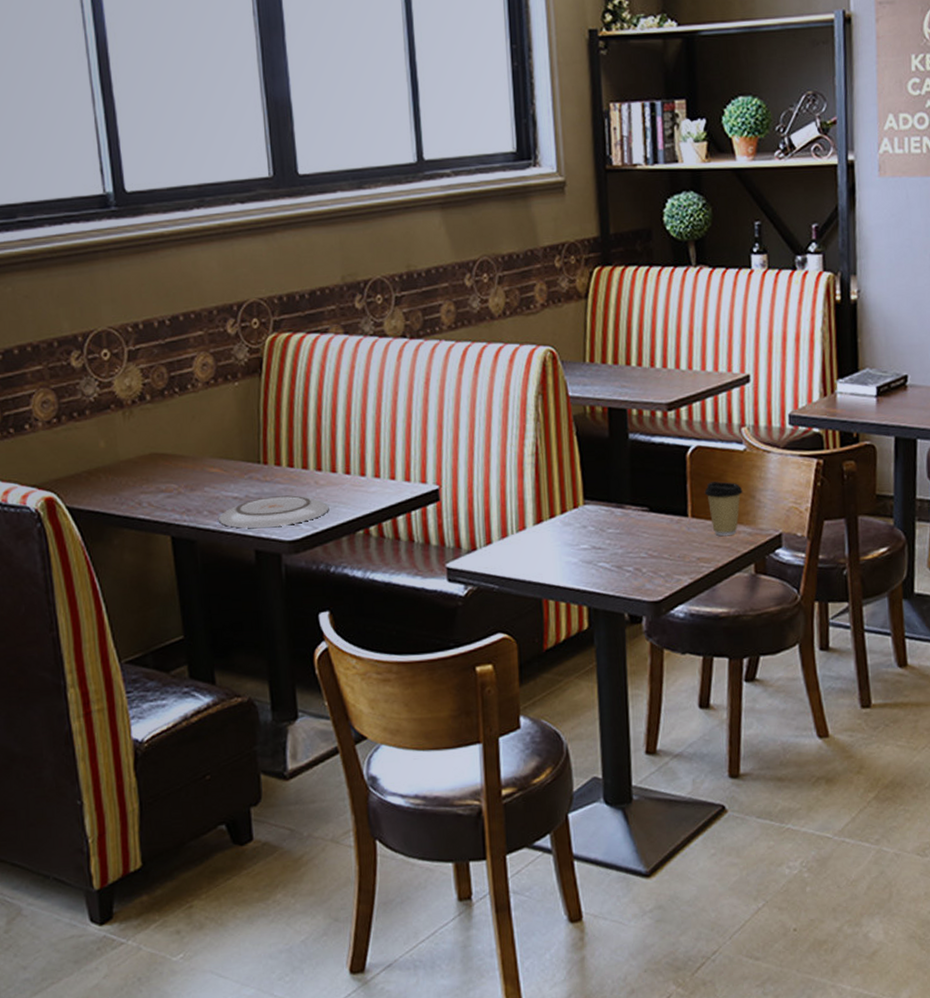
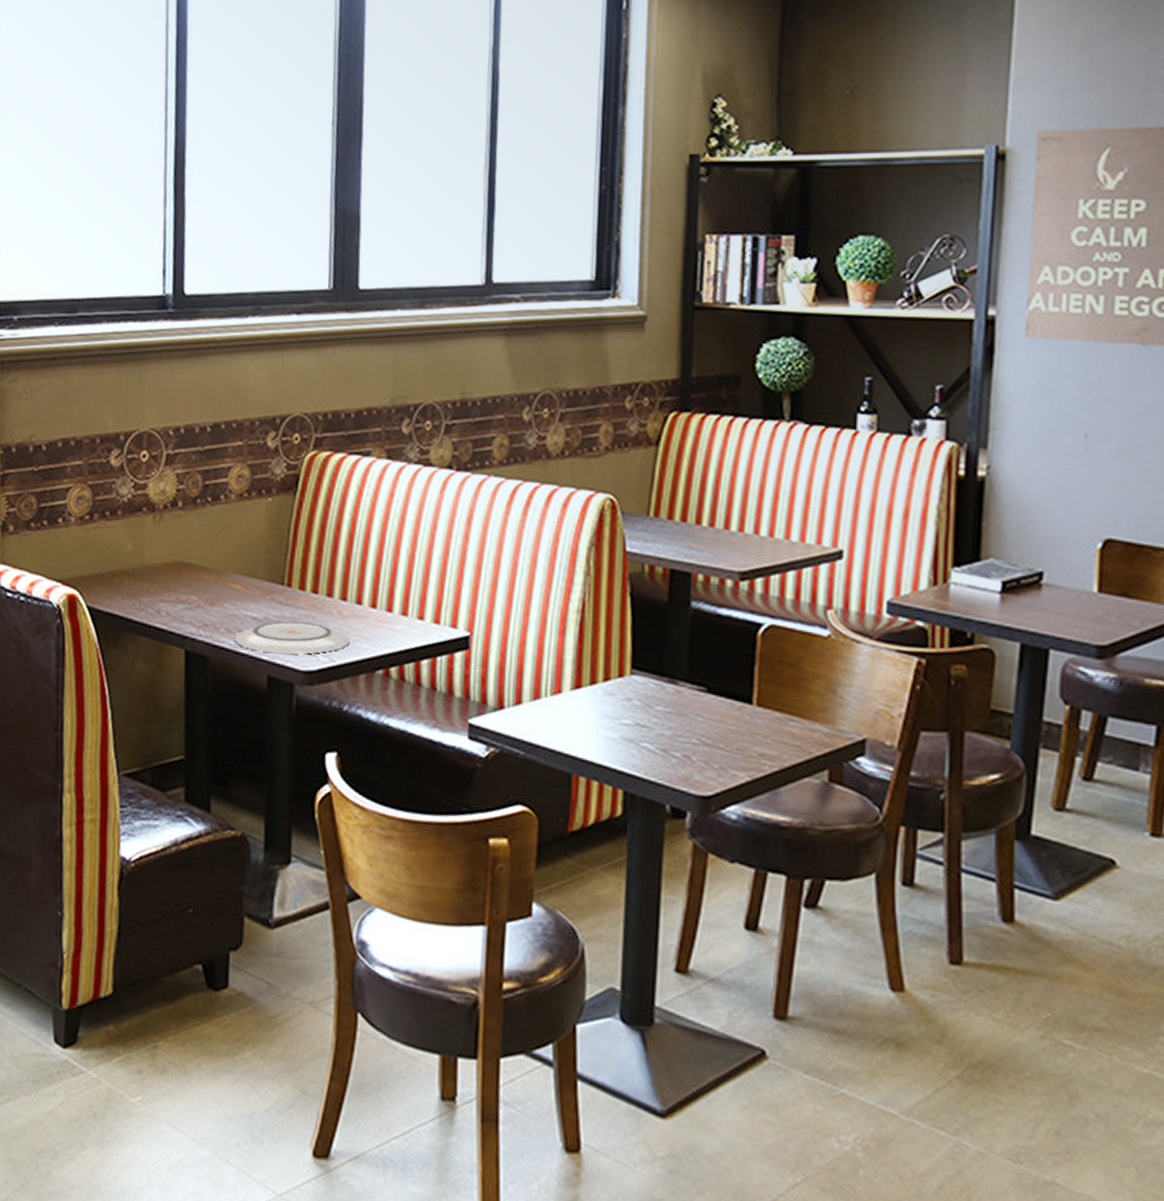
coffee cup: present [704,481,743,537] -> none [775,668,822,734]

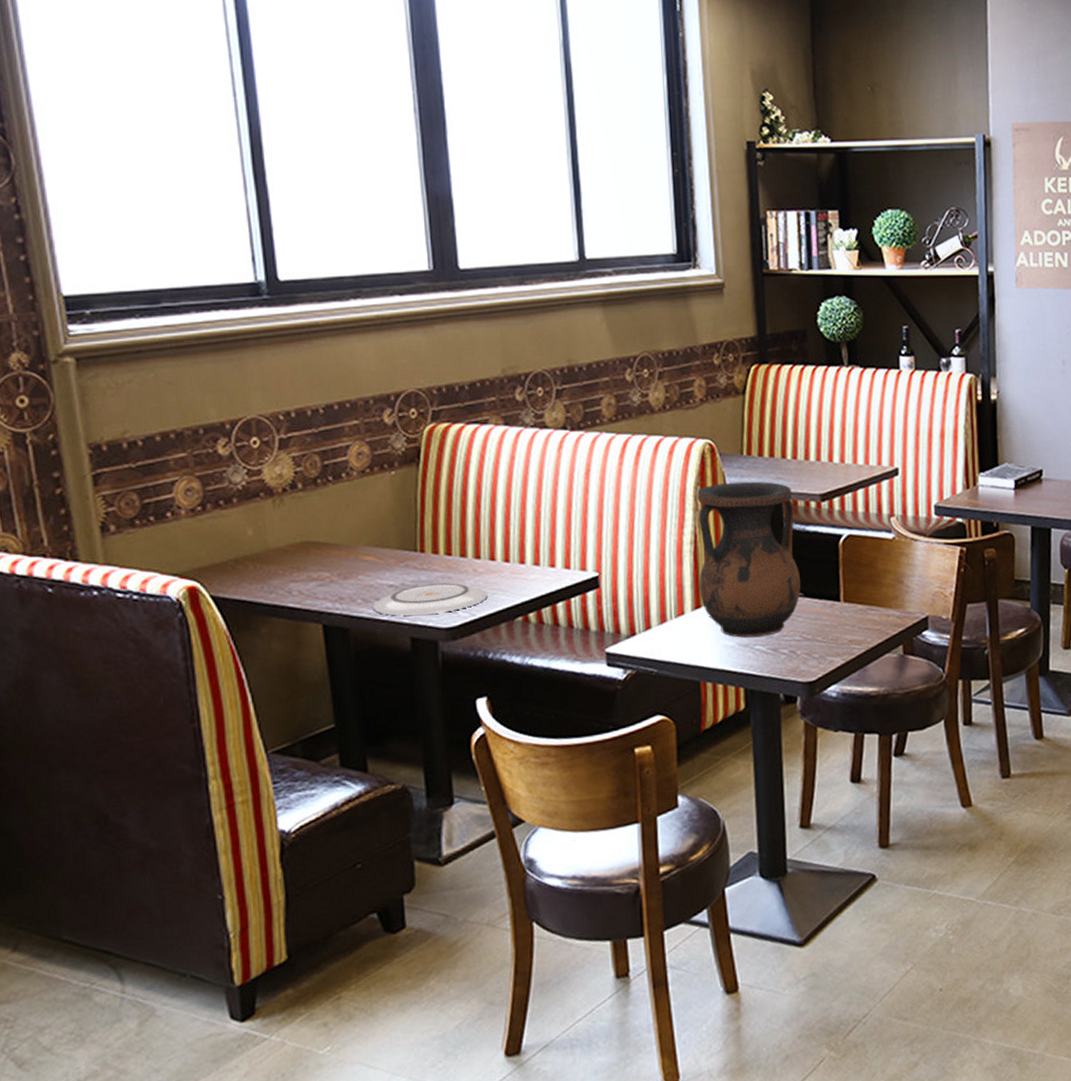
vase: none [582,546,706,733] -> present [697,481,801,638]

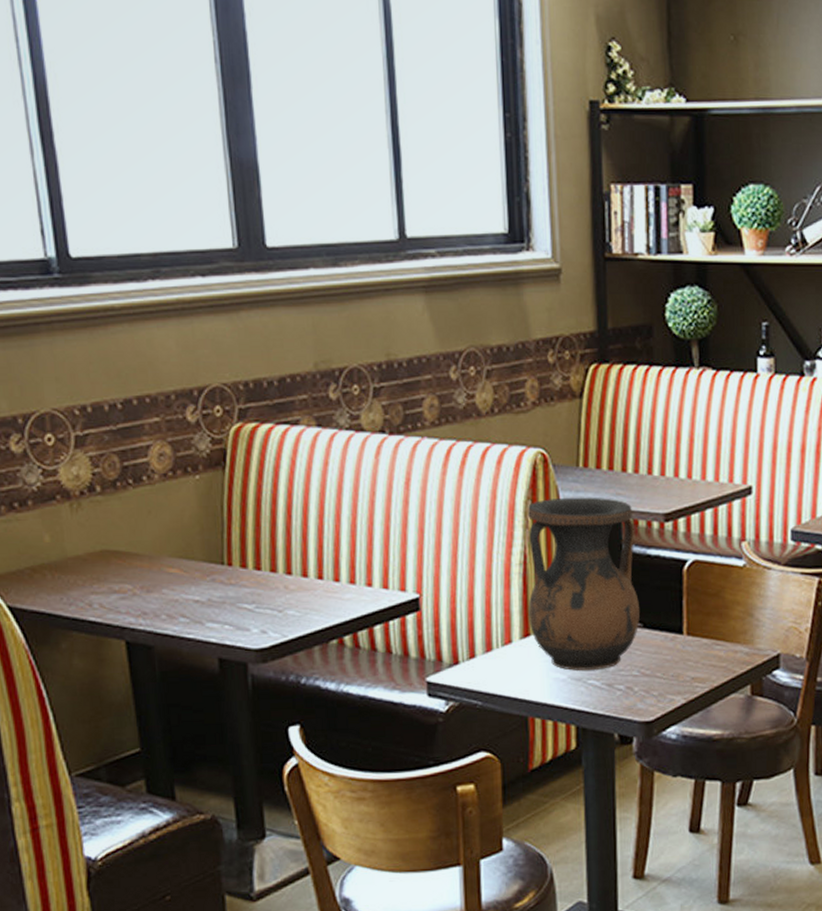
plate: present [373,583,488,616] -> none [178,600,300,634]

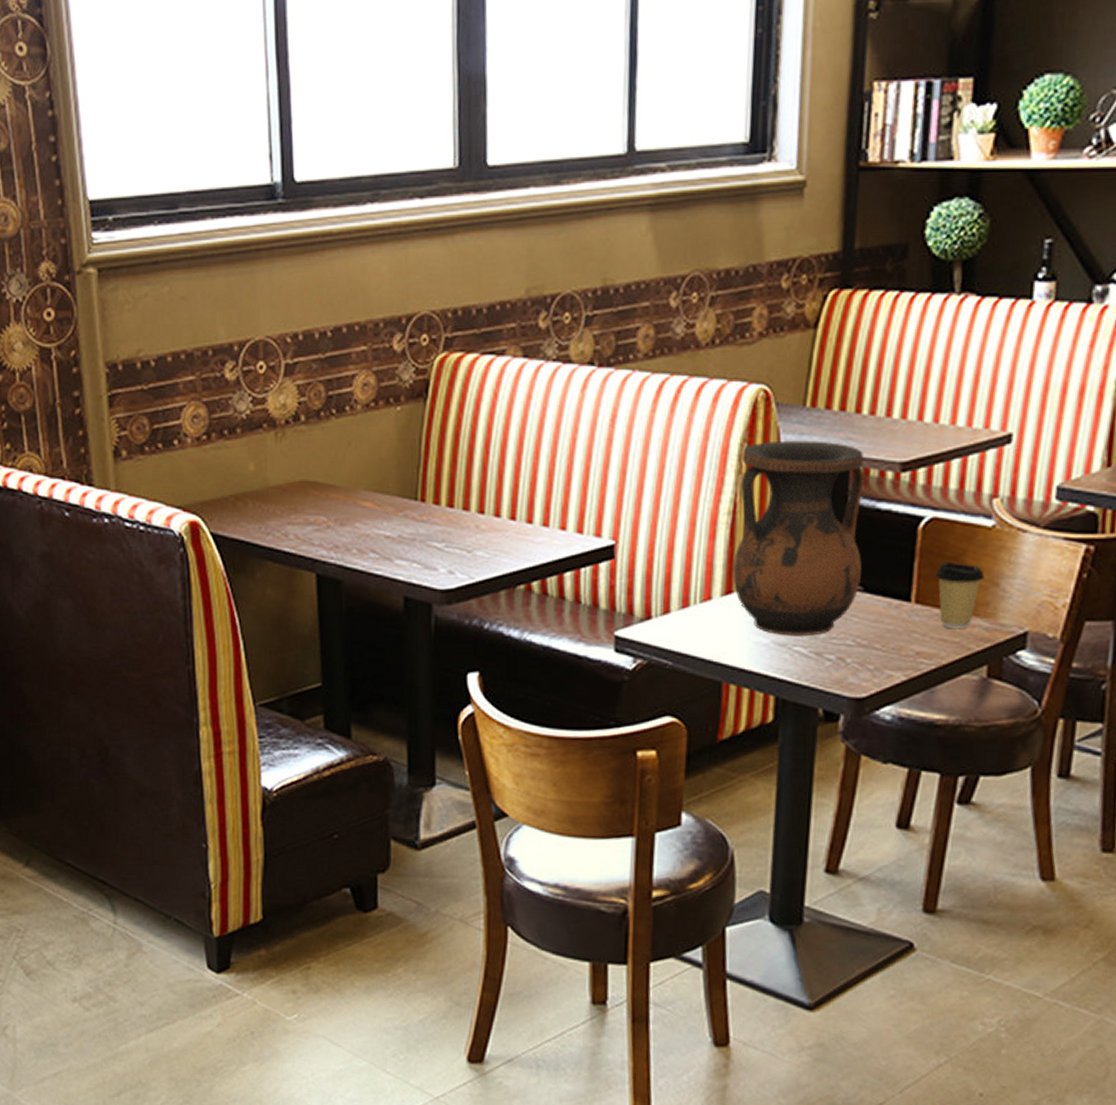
coffee cup: none [701,598,741,656] -> present [935,562,985,630]

